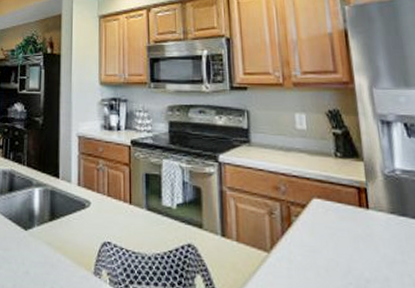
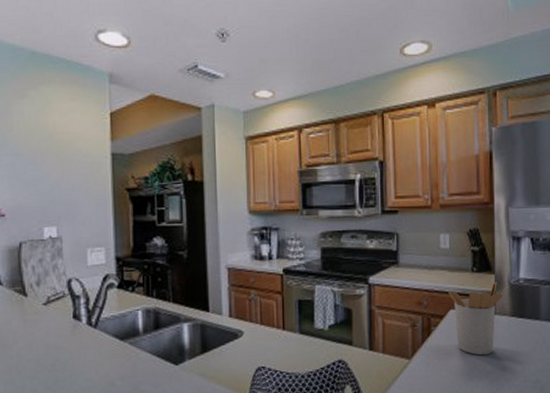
utensil holder: none [308,170,376,259] -> present [447,281,503,356]

